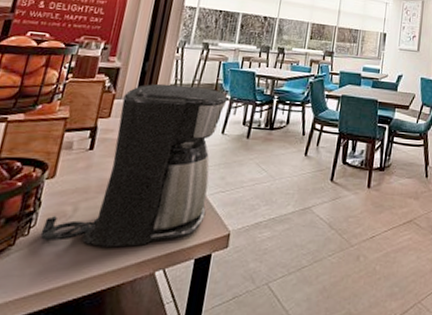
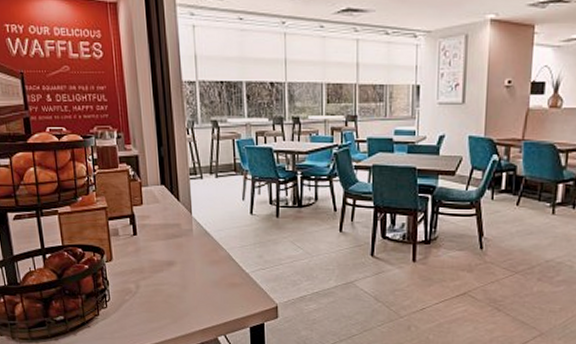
coffee maker: present [40,83,230,248] -> none [116,168,252,317]

